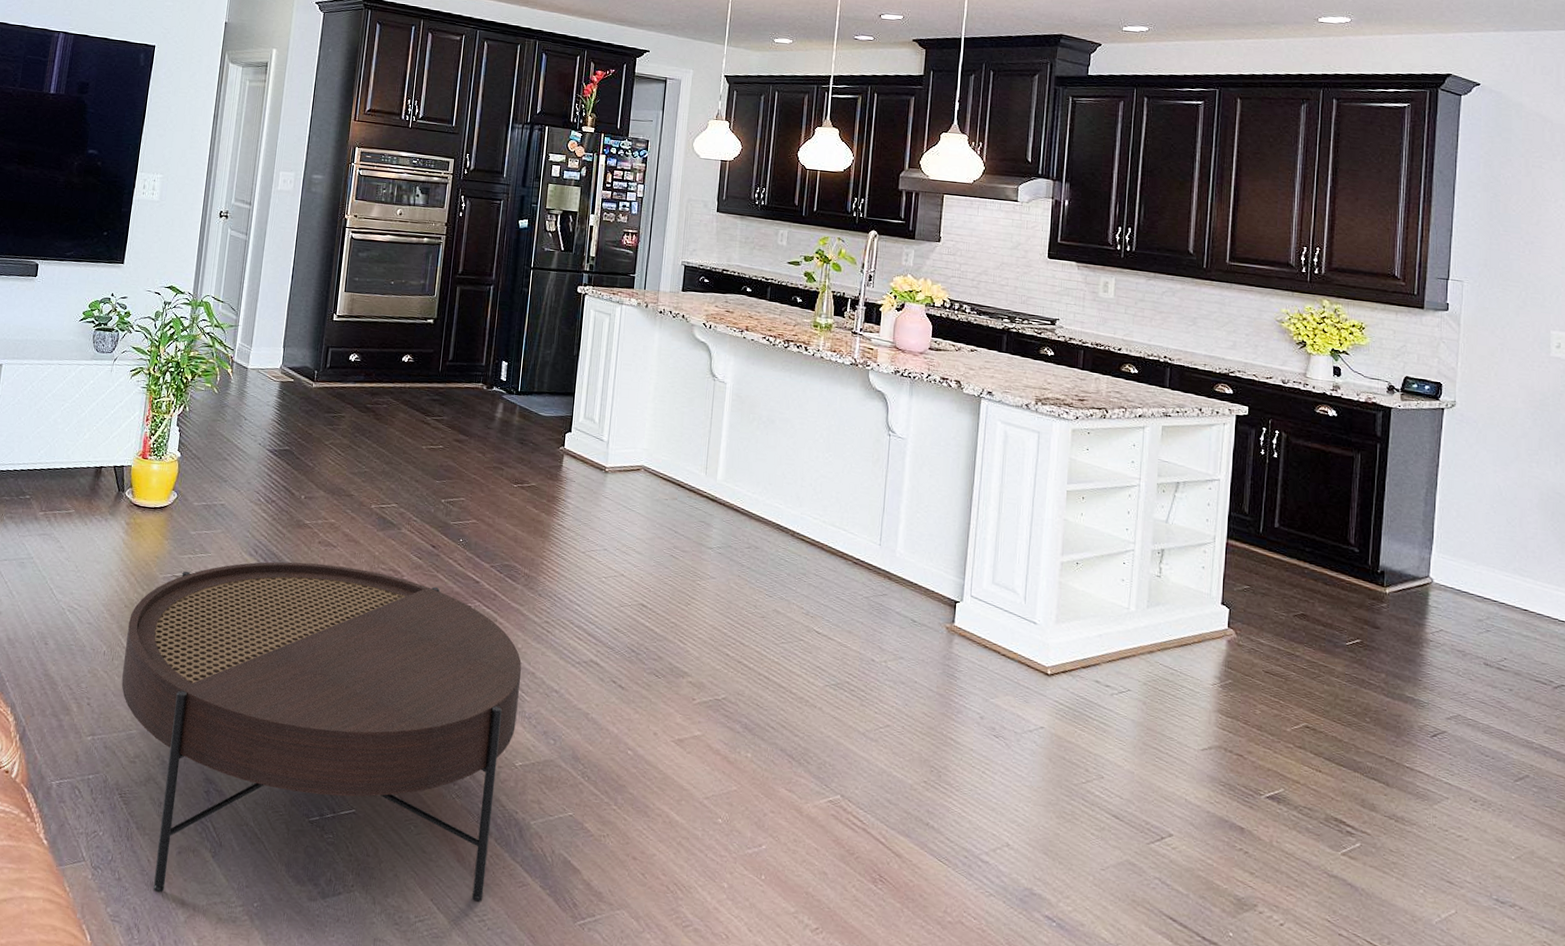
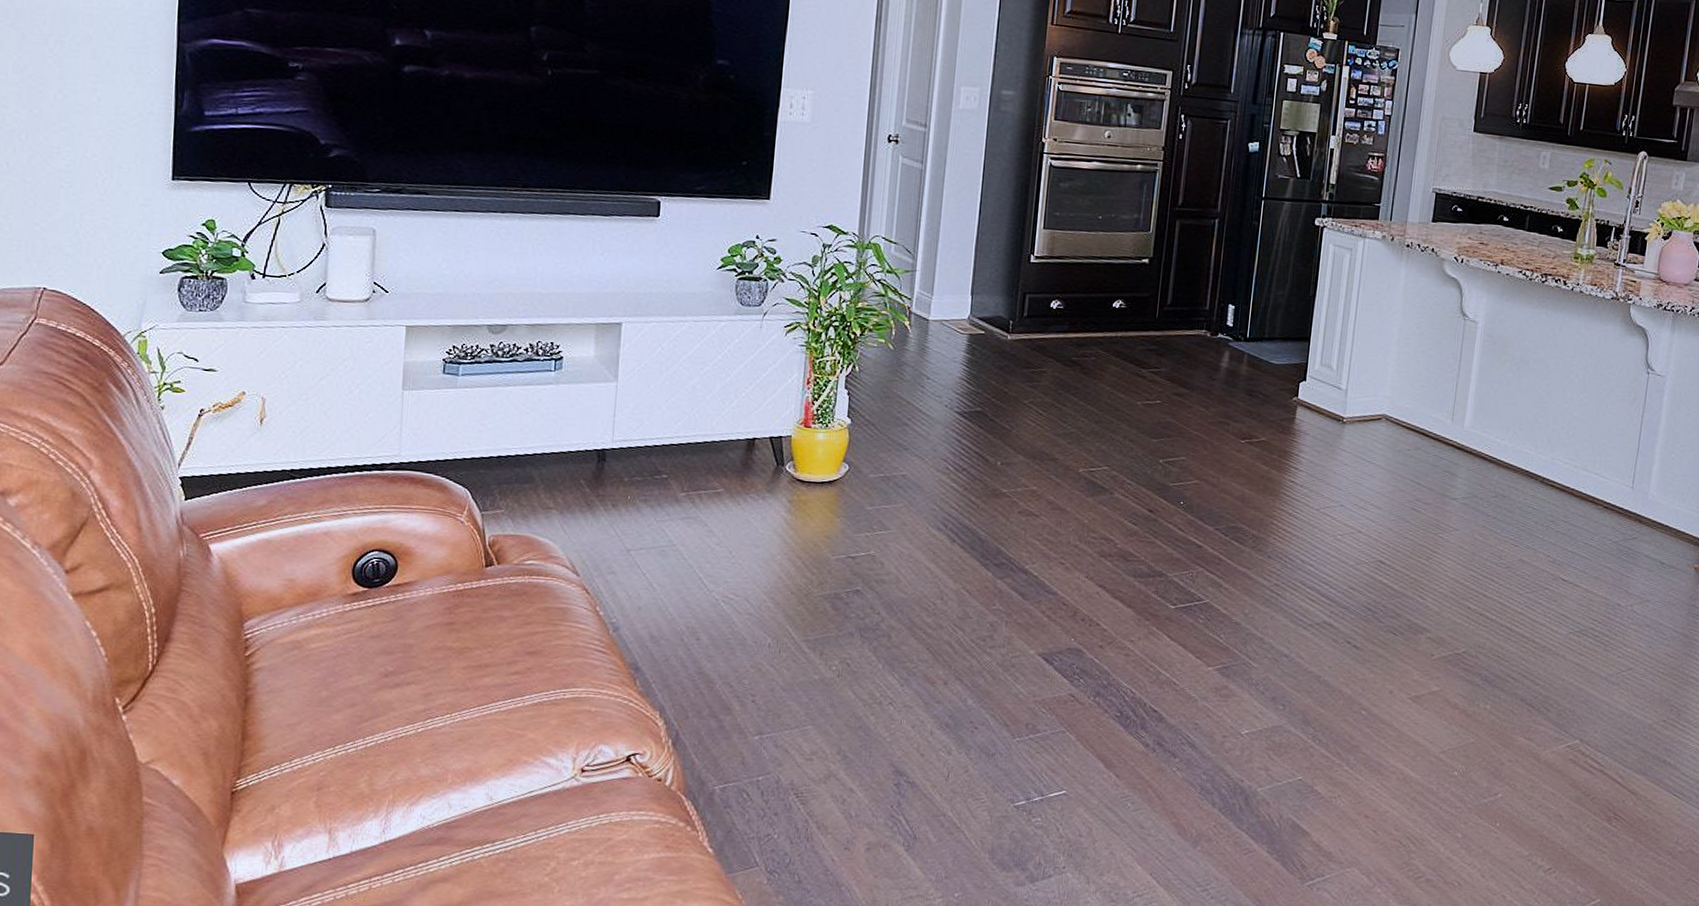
coffee table: present [121,561,522,902] -> none [791,534,1249,892]

